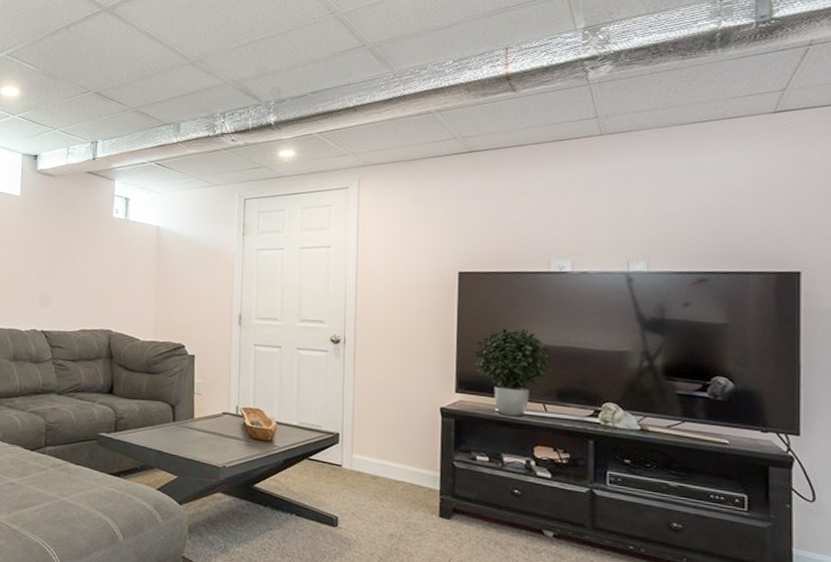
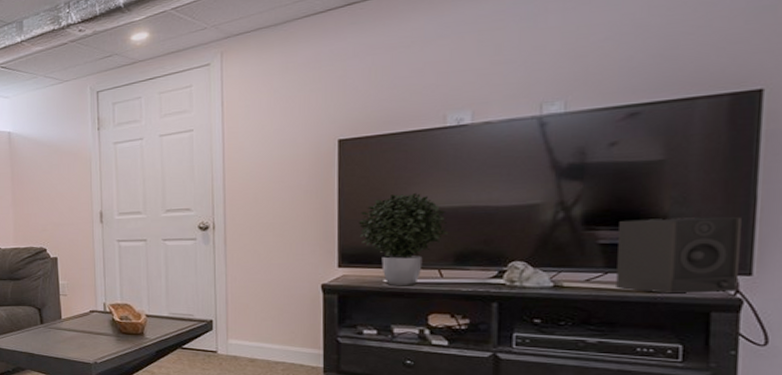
studio monitor: none [692,374,789,449] -> present [616,216,741,294]

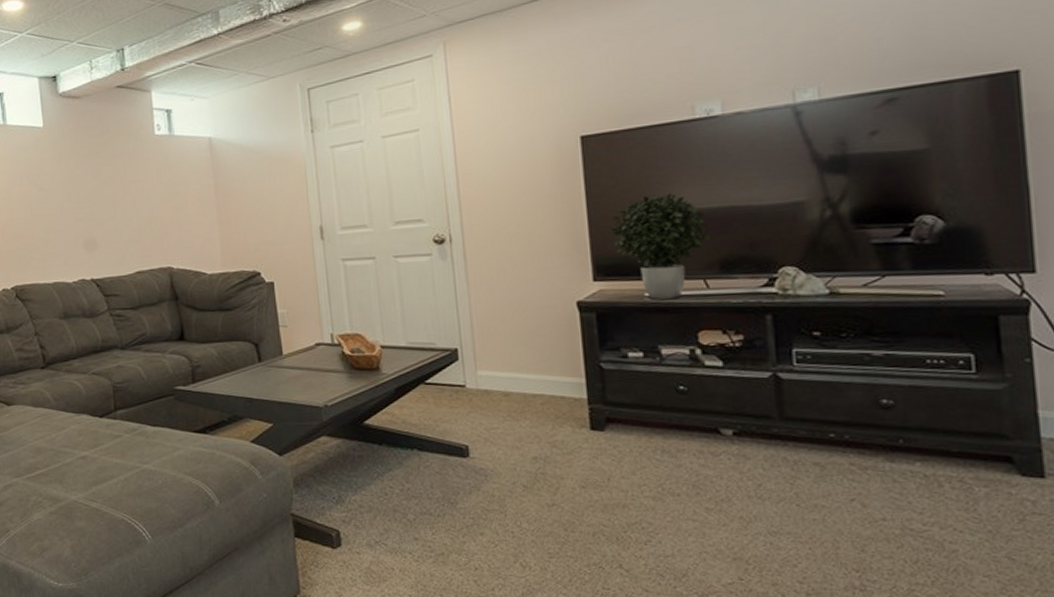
studio monitor: present [616,216,741,294] -> none [891,209,1022,297]

